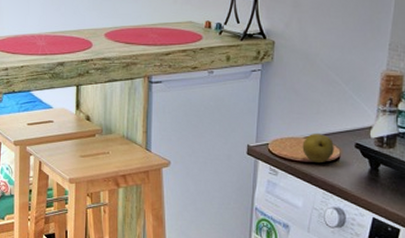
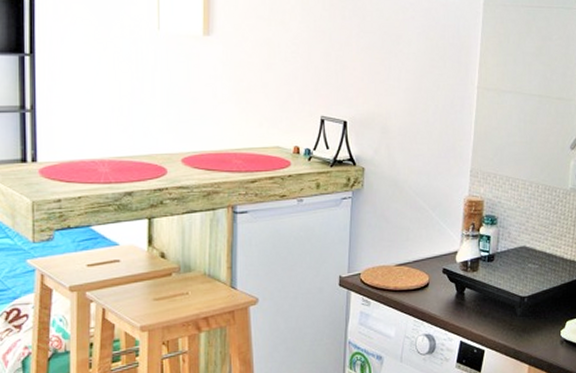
fruit: present [302,134,334,162] -> none [393,261,423,290]

